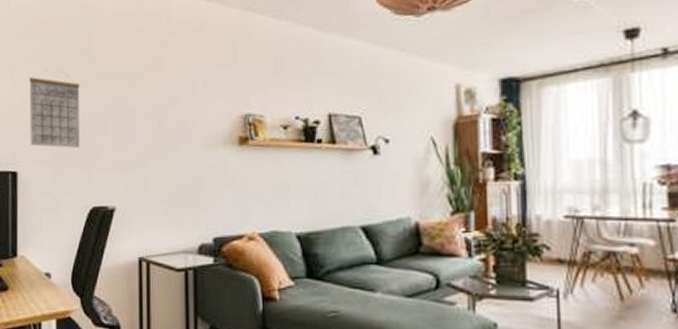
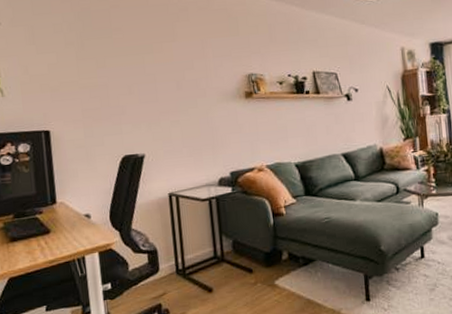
calendar: present [29,72,80,148] -> none [54,43,108,108]

